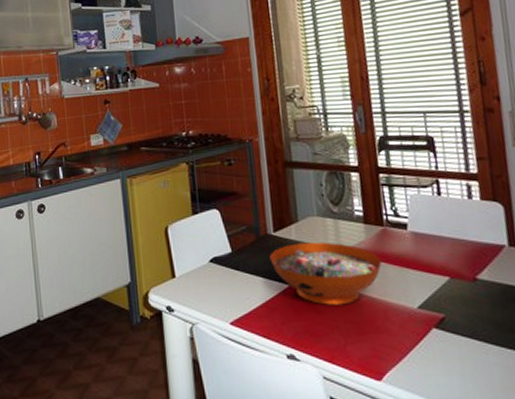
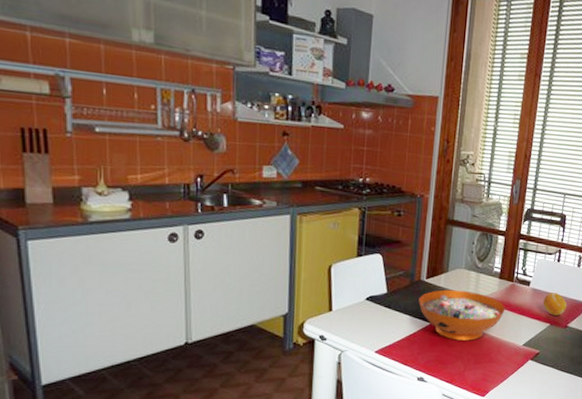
fruit: none [431,234,469,265] -> present [542,292,567,316]

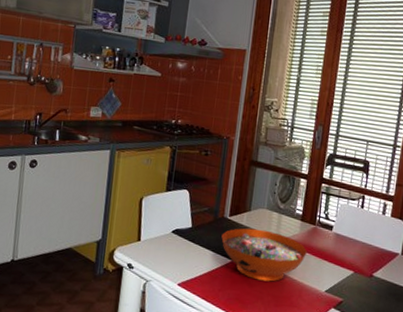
fruit: present [542,292,567,316] -> none [346,238,372,264]

